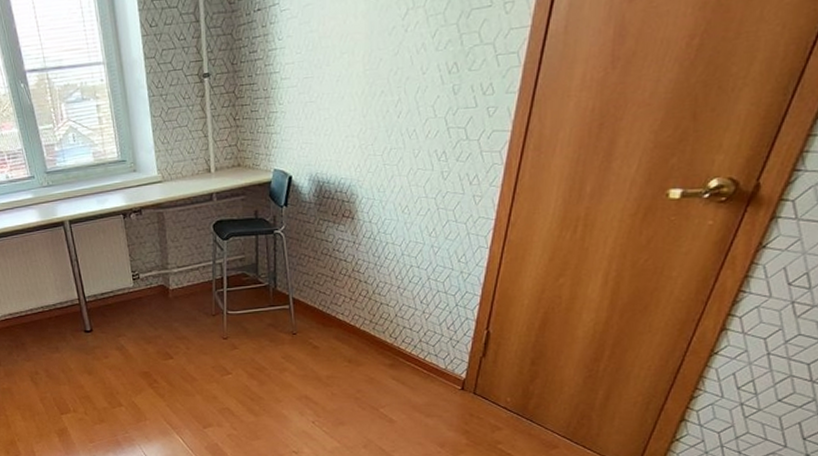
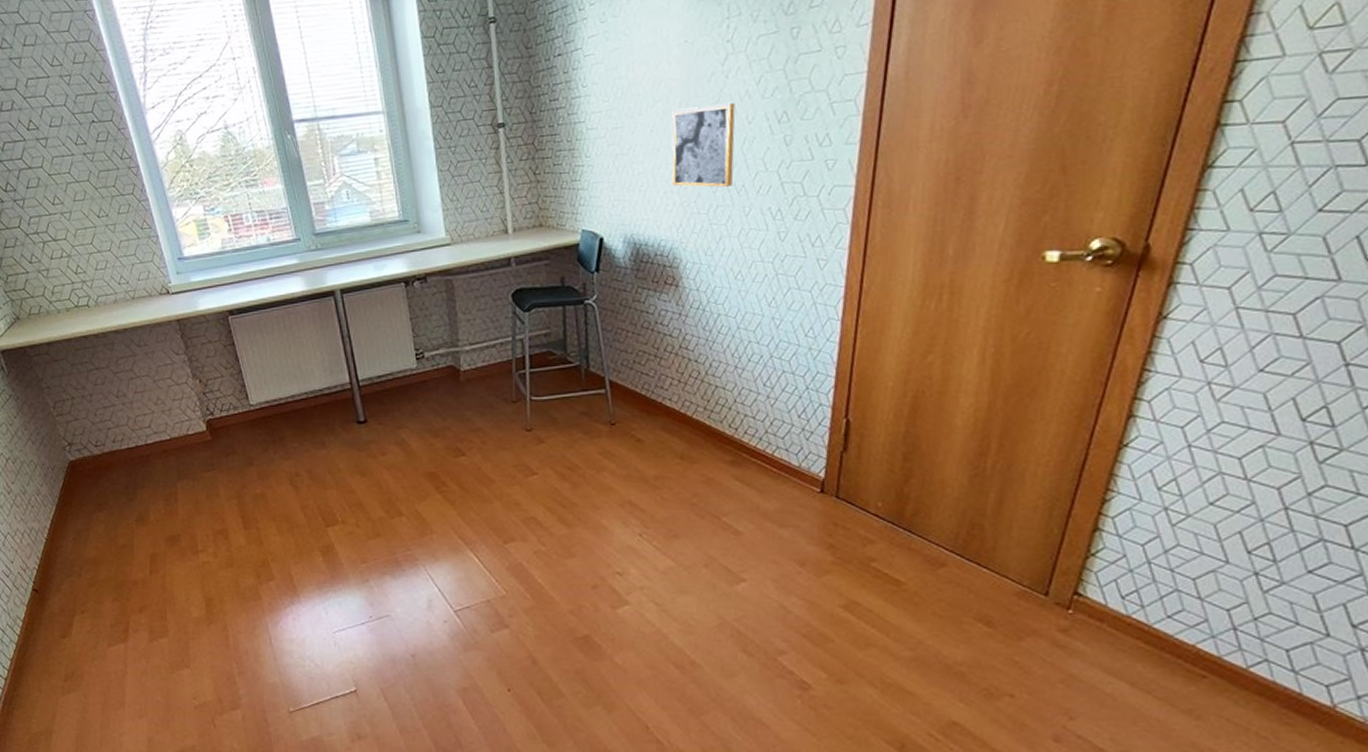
wall art: none [353,54,412,132] -> present [672,102,736,188]

